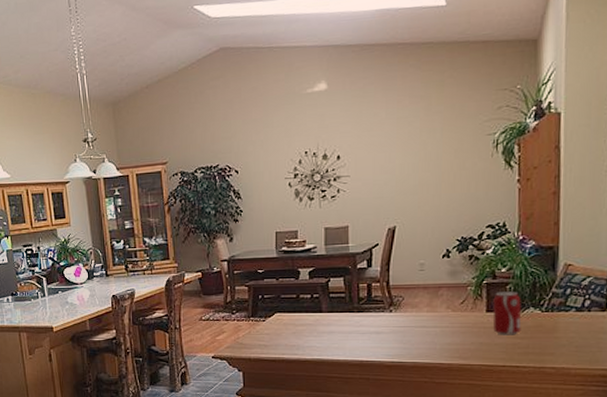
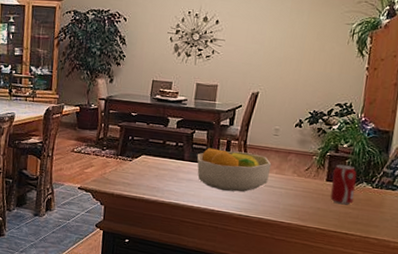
fruit bowl: none [335,294,421,339] -> present [197,148,272,192]

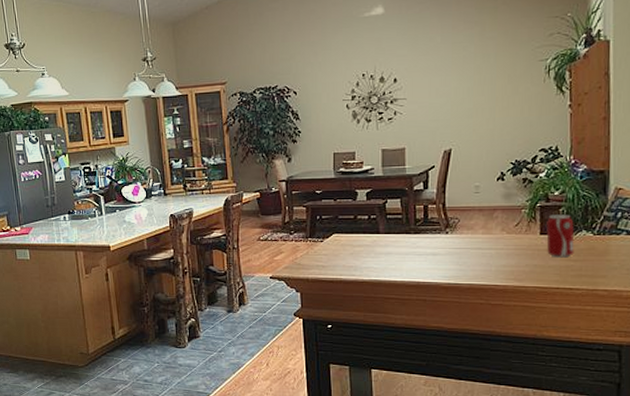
fruit bowl: present [197,148,272,192] -> none [392,216,476,260]

